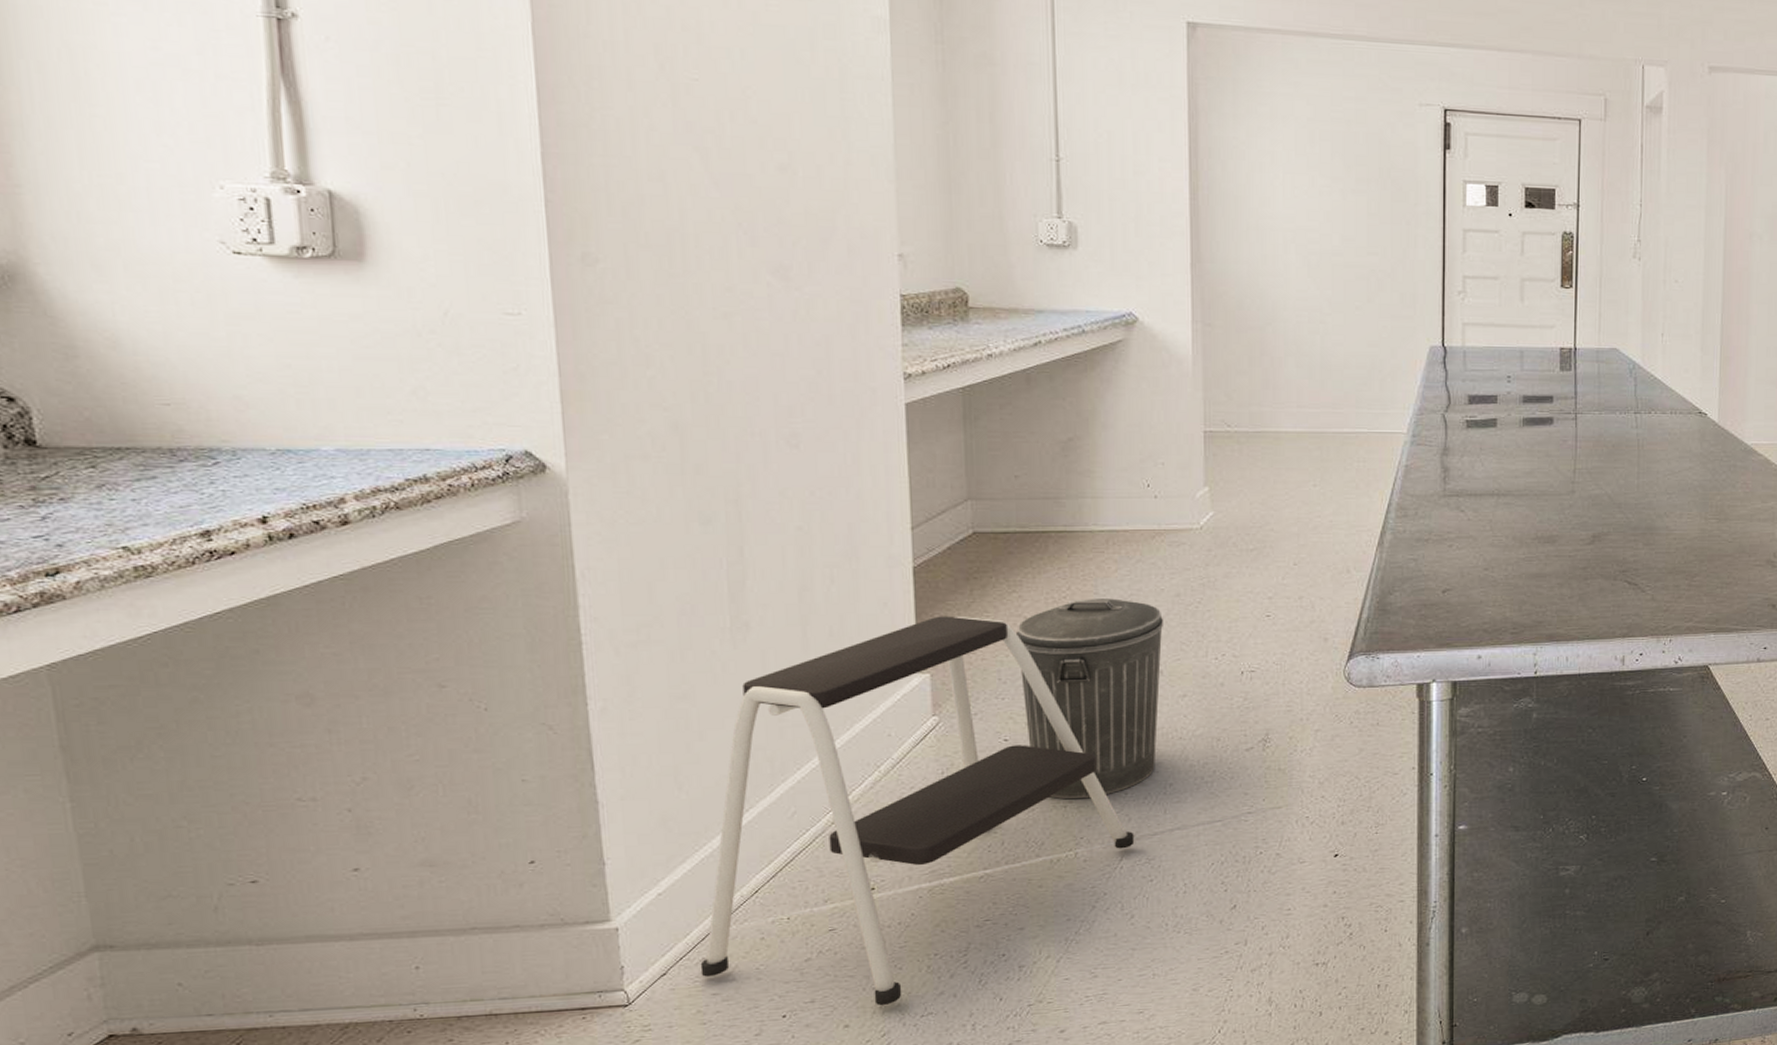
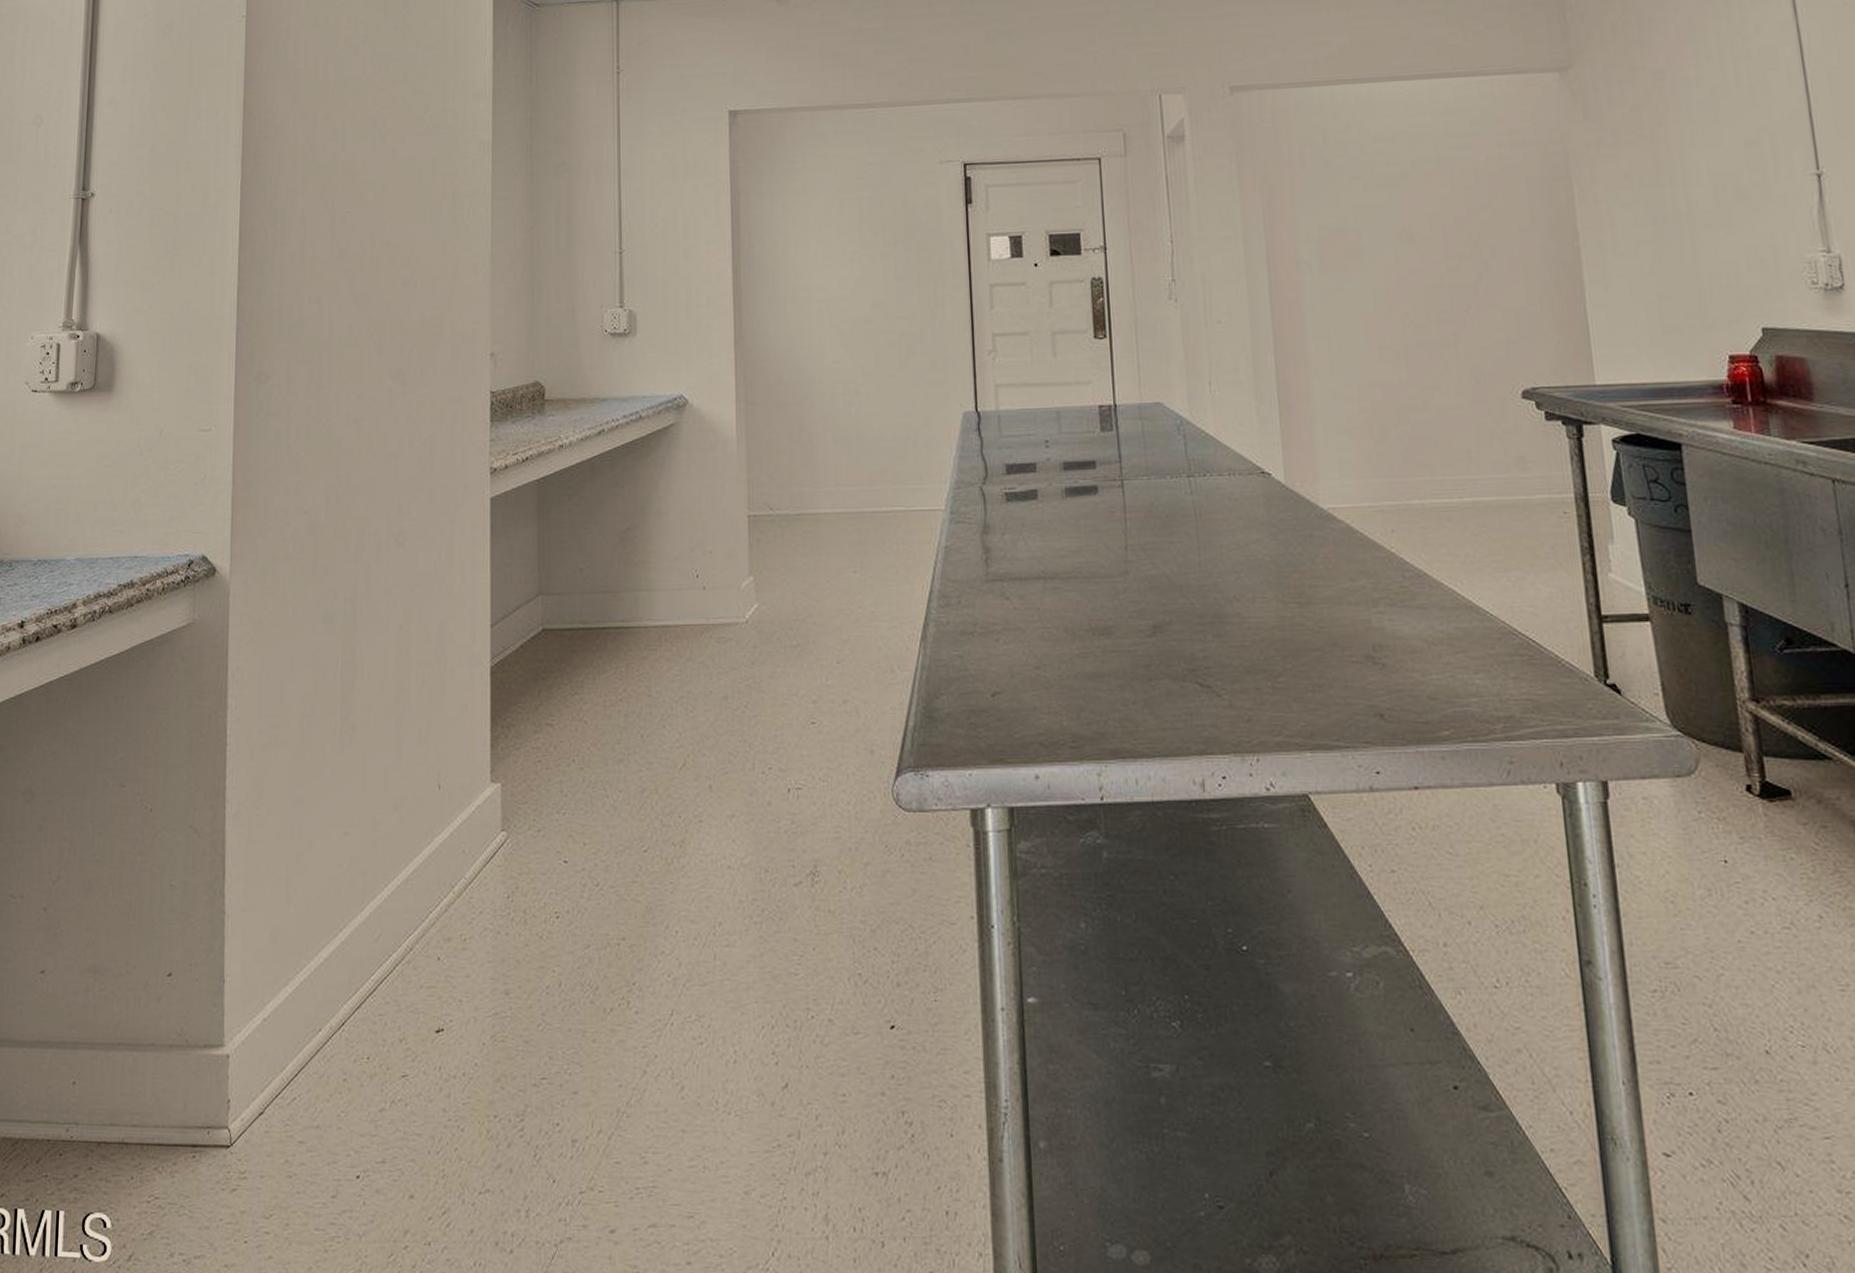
step stool: present [700,615,1135,1006] -> none [291,719,685,1176]
trash can: present [1015,598,1164,800] -> none [576,702,713,936]

